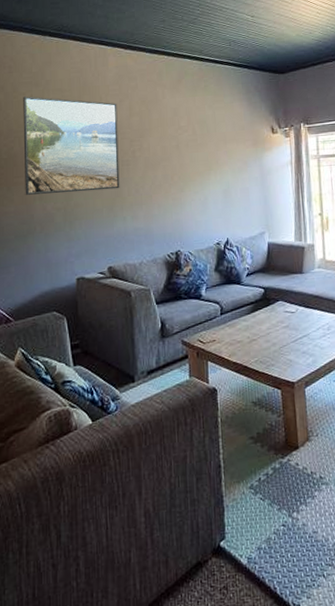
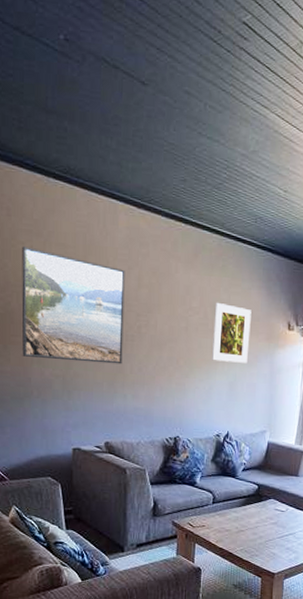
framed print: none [201,118,238,172] -> present [212,302,252,363]

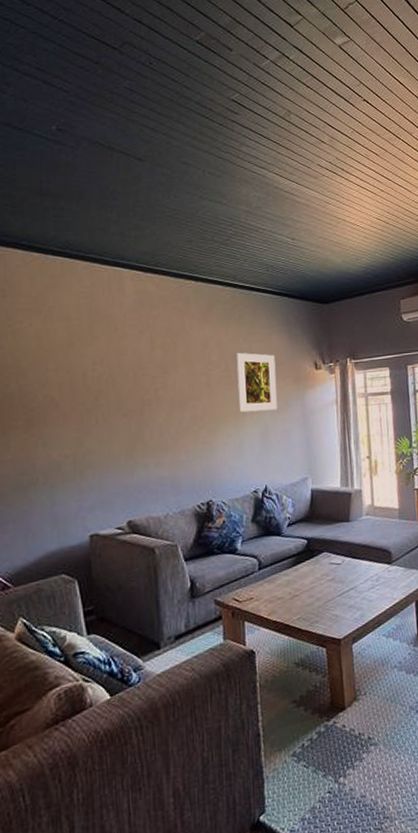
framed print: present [22,246,125,365] -> none [20,325,141,441]

